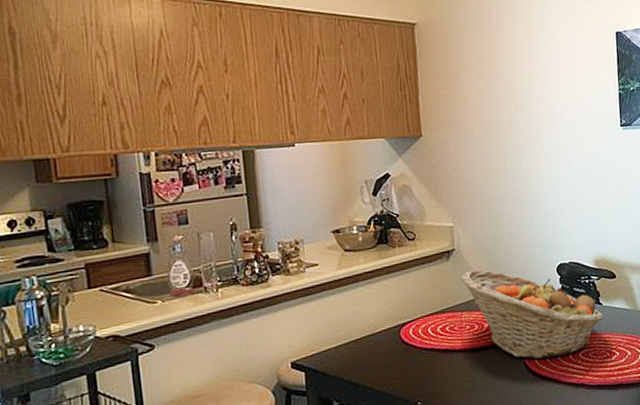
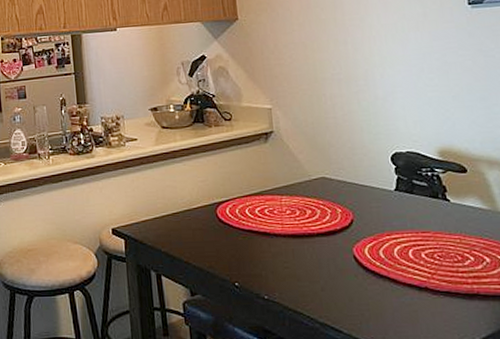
fruit basket: present [461,269,604,359] -> none [280,153,452,255]

